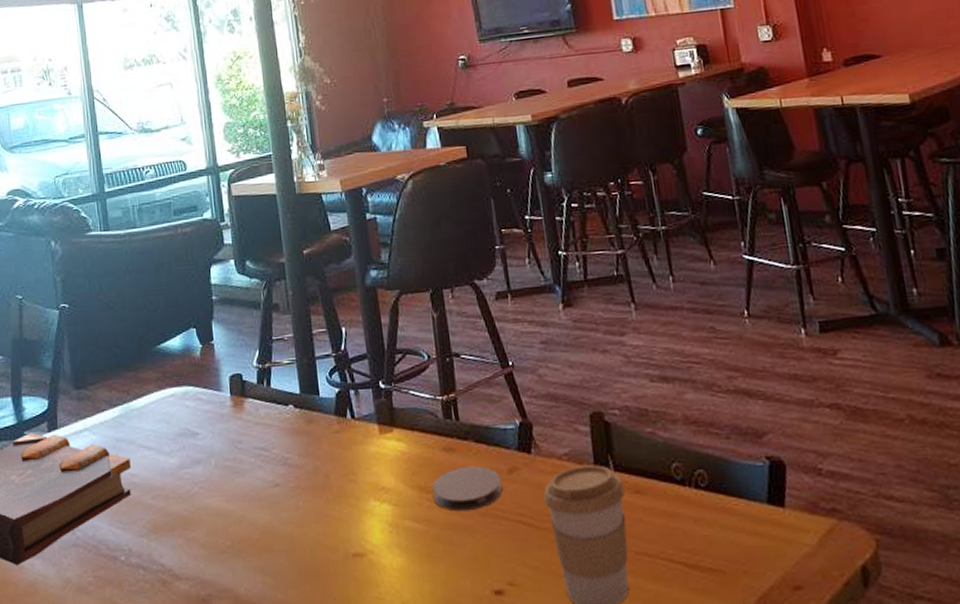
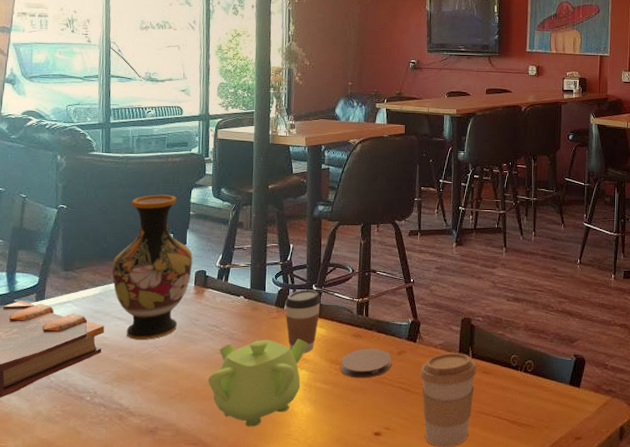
vase: none [129,276,225,475] -> present [112,194,193,340]
teapot: none [264,458,387,590] -> present [208,338,309,427]
coffee cup: none [346,388,395,479] -> present [284,289,321,353]

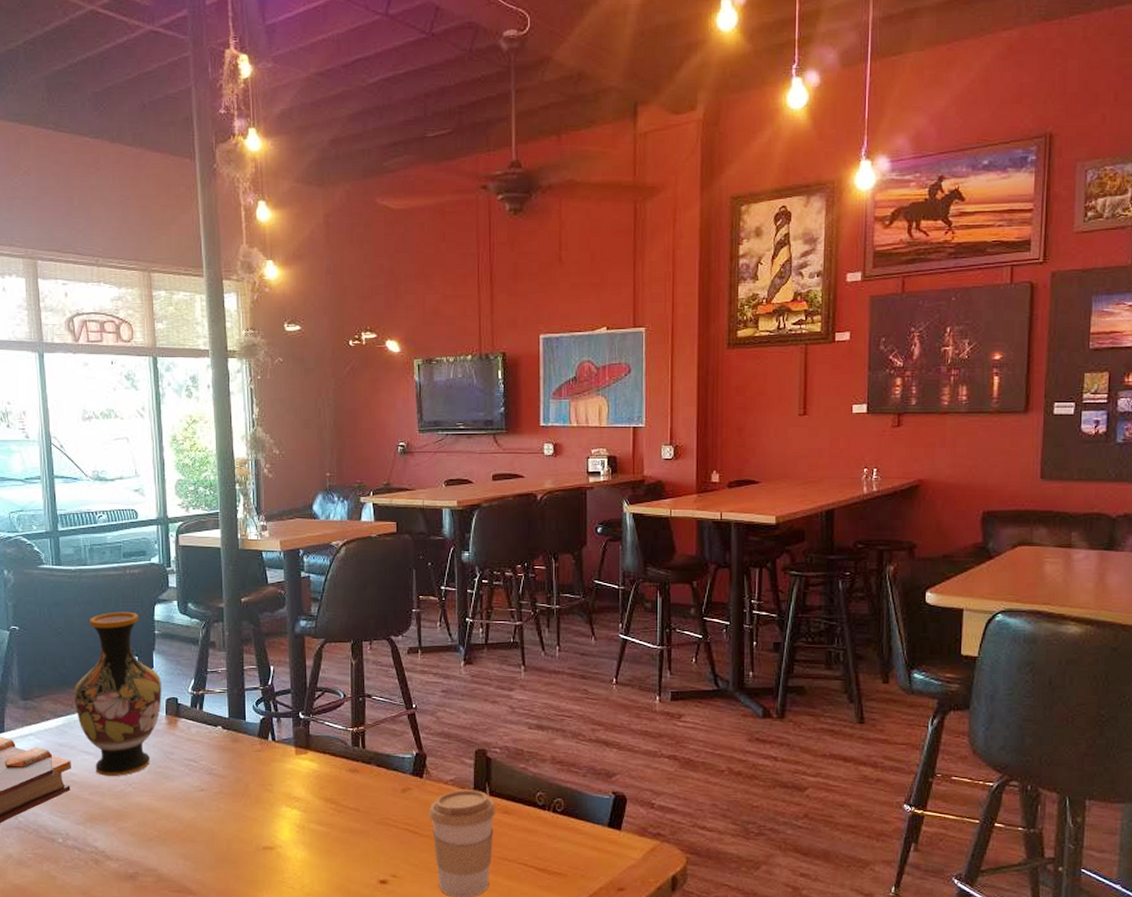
teapot: present [208,338,309,427] -> none [189,774,299,873]
coffee cup: present [284,289,321,353] -> none [268,718,310,791]
coaster: present [340,348,392,379] -> none [336,784,395,819]

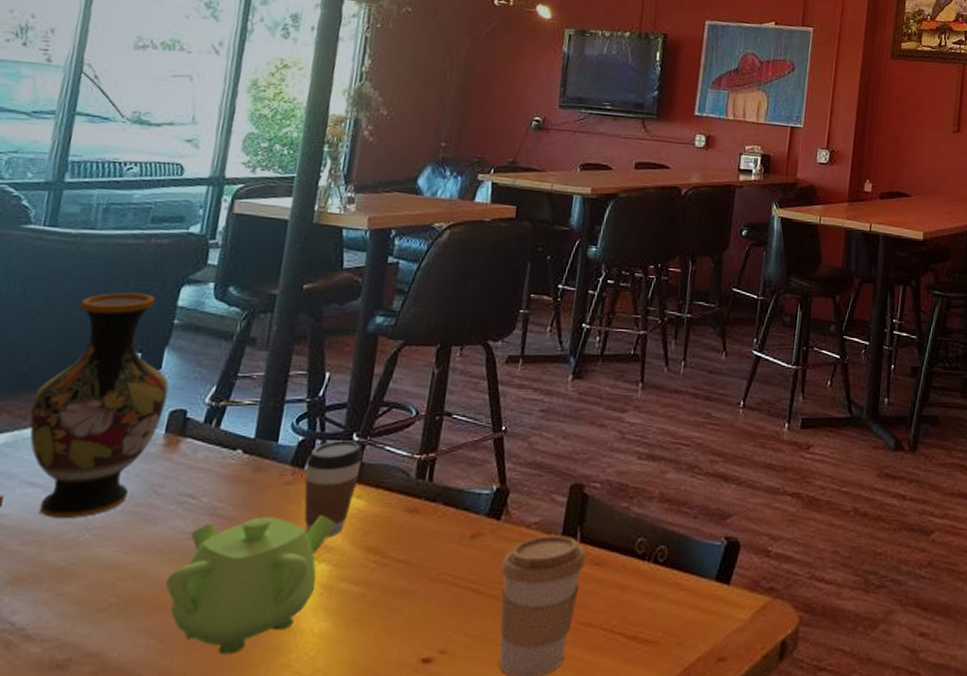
teapot: none [189,774,299,873] -> present [165,514,337,655]
coffee cup: none [268,718,310,791] -> present [304,440,363,537]

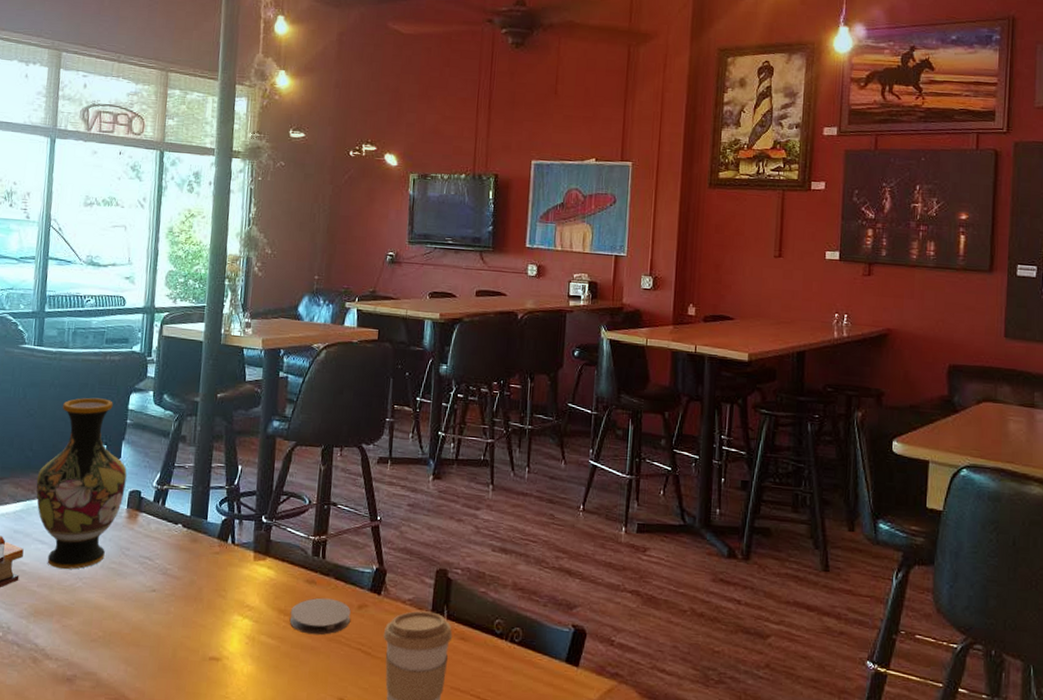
teapot: present [165,514,337,655] -> none [136,578,255,685]
coffee cup: present [304,440,363,537] -> none [228,521,271,599]
coaster: none [380,529,461,576] -> present [289,597,351,635]

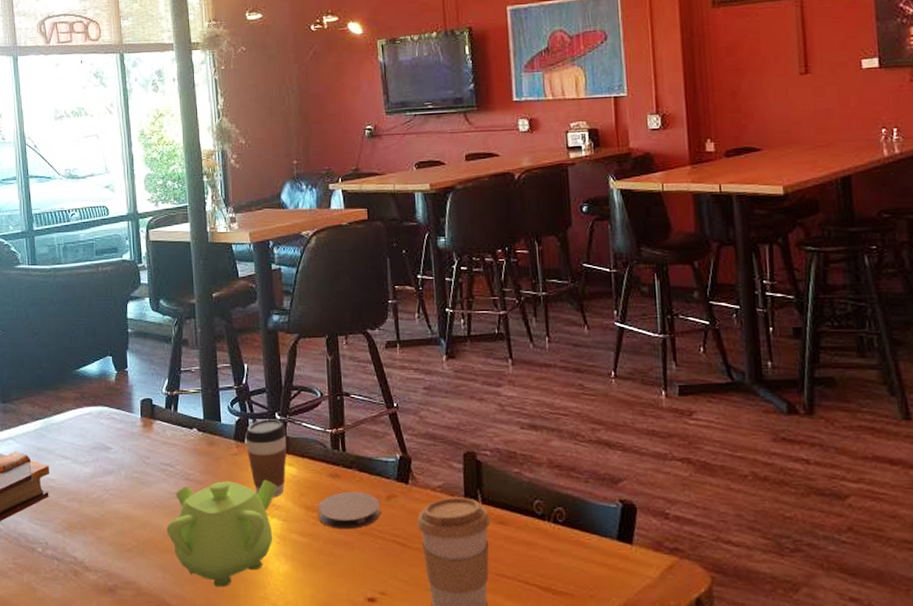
vase: present [36,397,127,569] -> none [50,310,136,482]
teapot: none [136,578,255,685] -> present [166,479,278,588]
coffee cup: none [228,521,271,599] -> present [244,419,287,498]

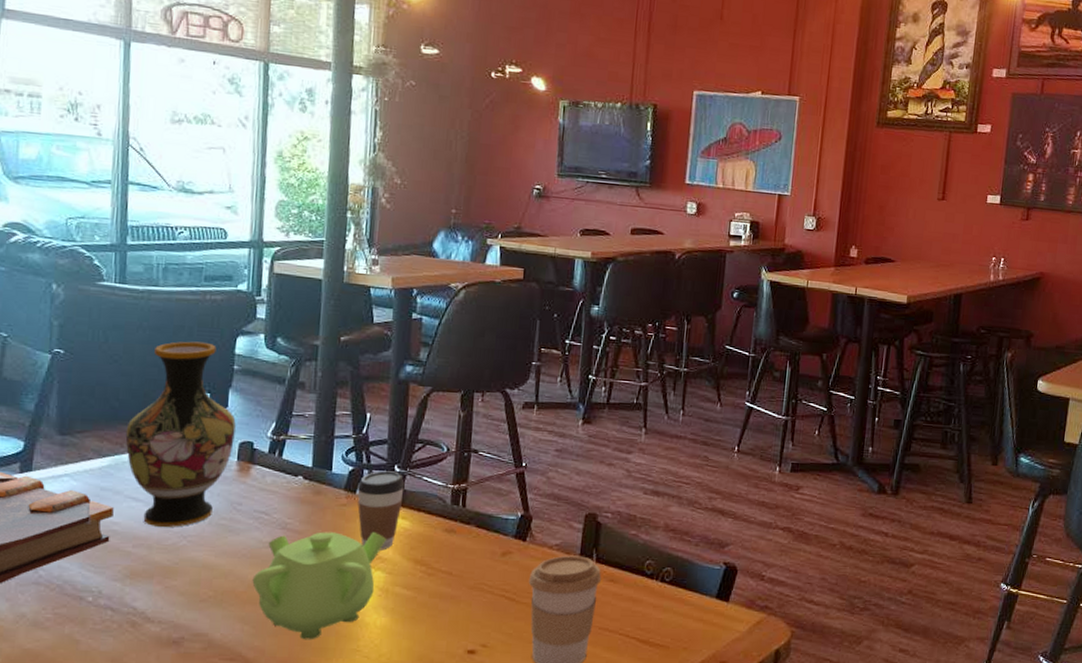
vase: none [50,310,136,482] -> present [125,341,236,527]
coaster: present [317,491,380,530] -> none [426,546,494,584]

